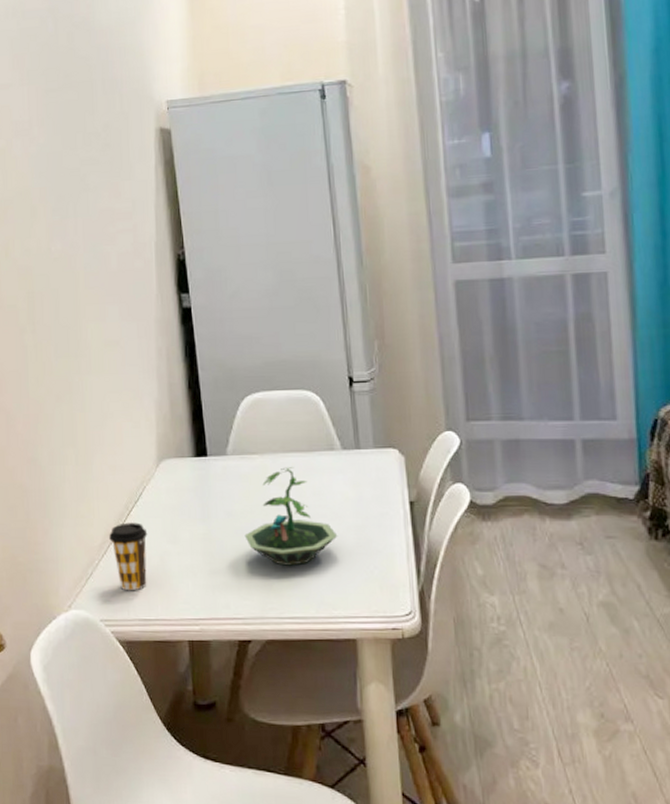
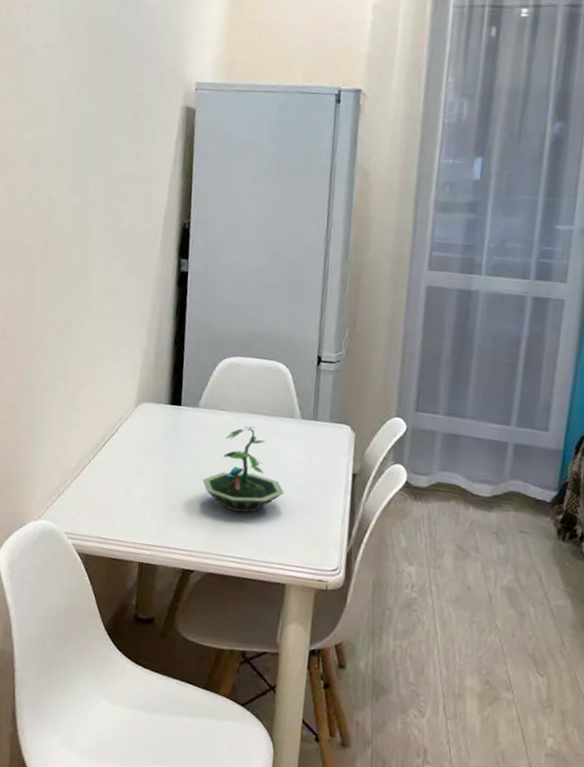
coffee cup: present [109,522,148,591] -> none [83,452,118,512]

